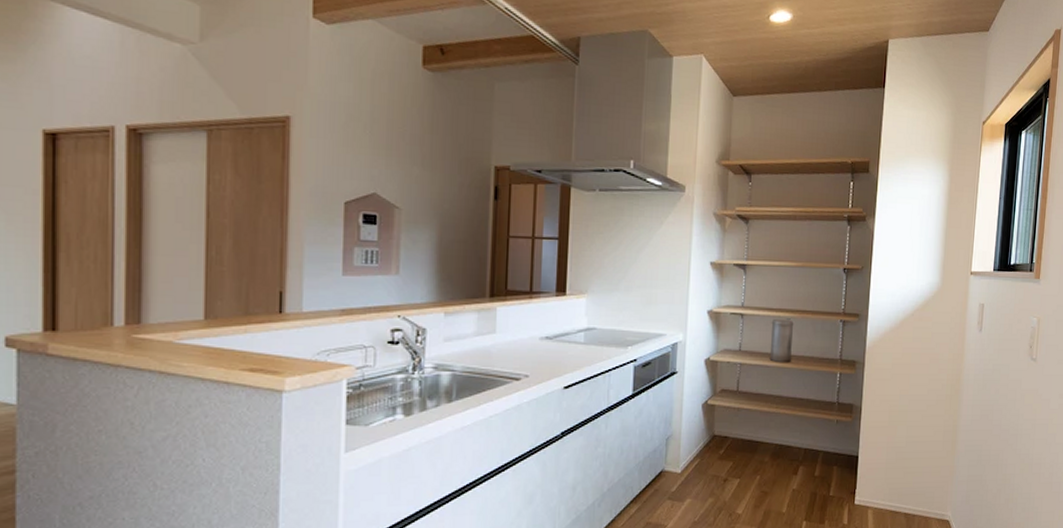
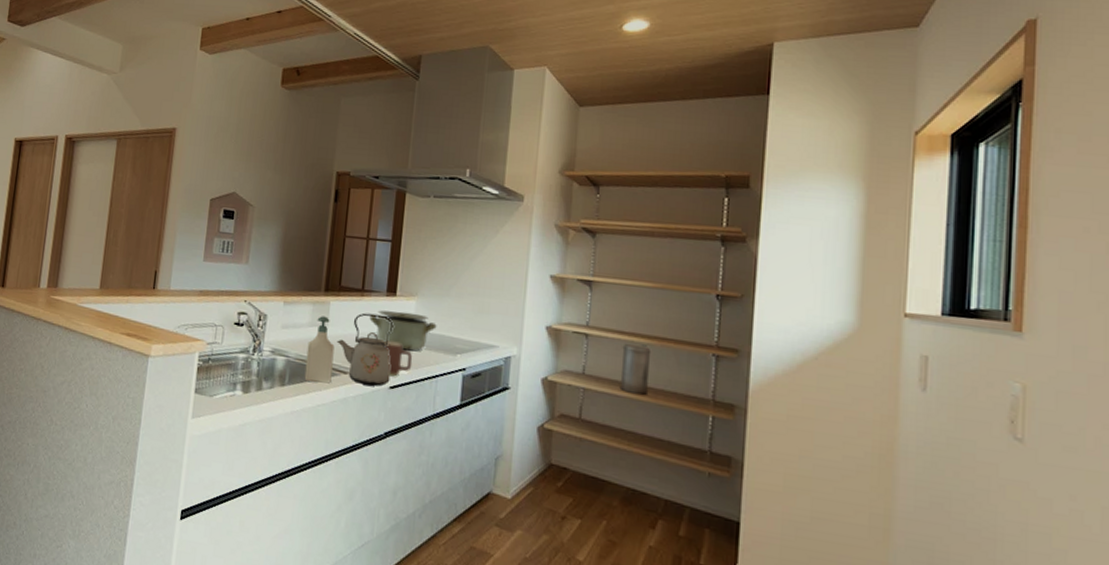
soap bottle: none [473,323,504,393] -> present [304,316,335,384]
kettle: none [506,315,565,388] -> present [336,313,394,387]
saucepan: none [539,310,608,349] -> present [369,310,437,352]
mug: none [556,341,586,376] -> present [384,341,413,377]

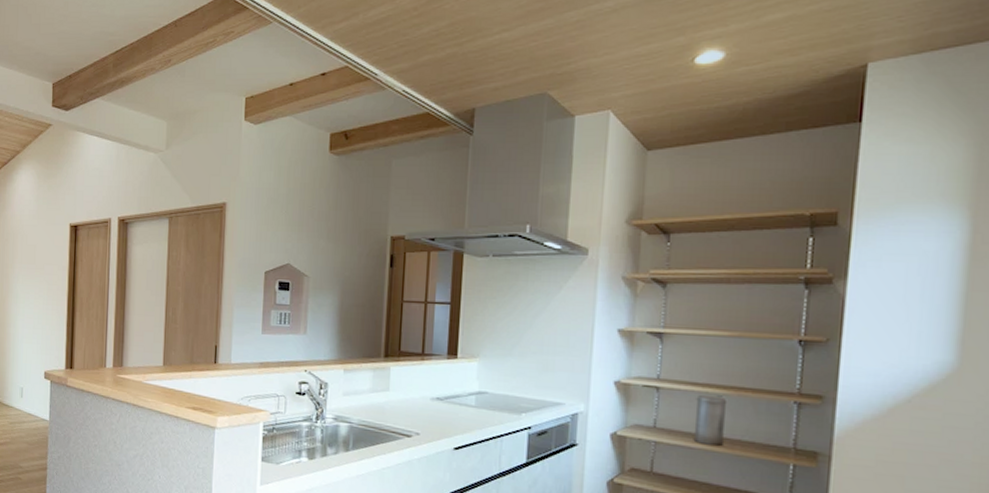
soap bottle: present [304,316,335,384] -> none [368,381,397,447]
kettle: present [336,313,394,387] -> none [399,376,456,448]
saucepan: present [369,310,437,352] -> none [431,373,500,412]
mug: present [384,341,413,377] -> none [447,403,477,438]

